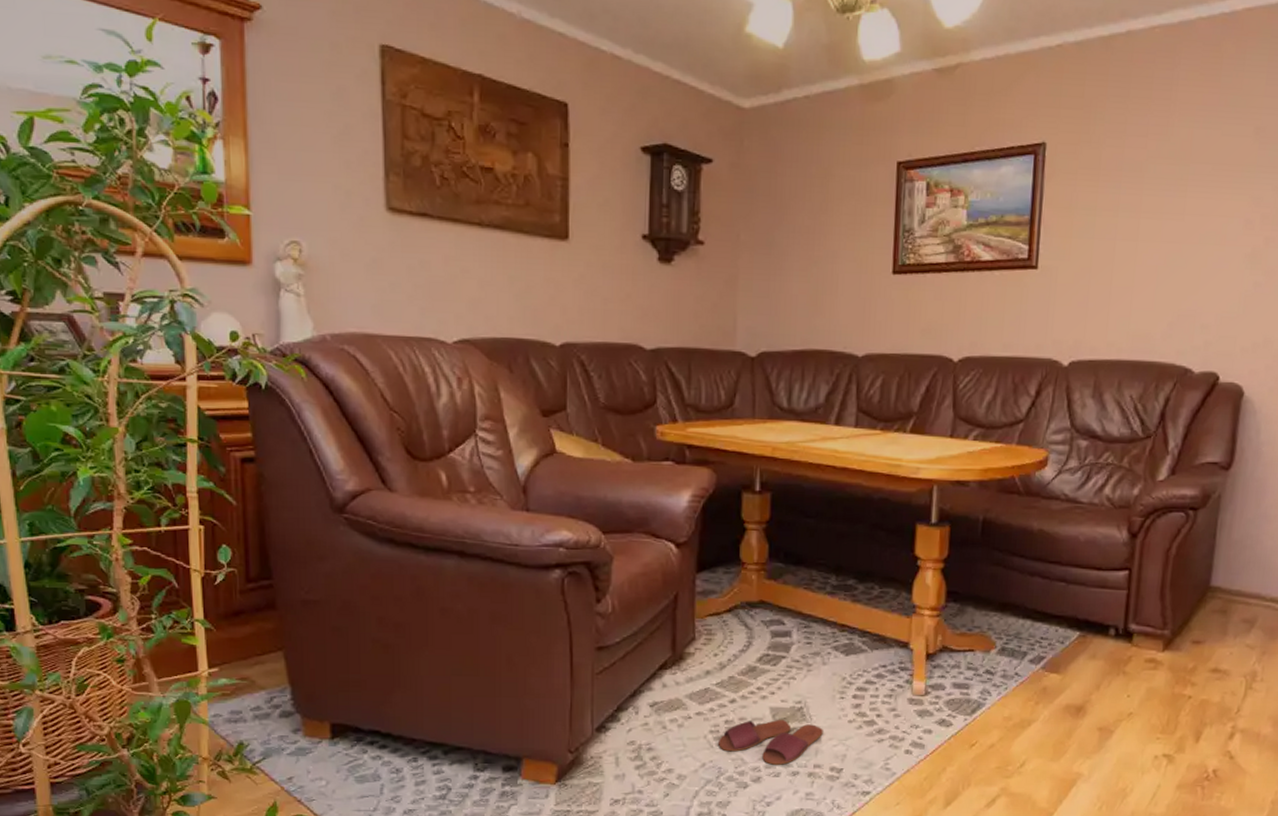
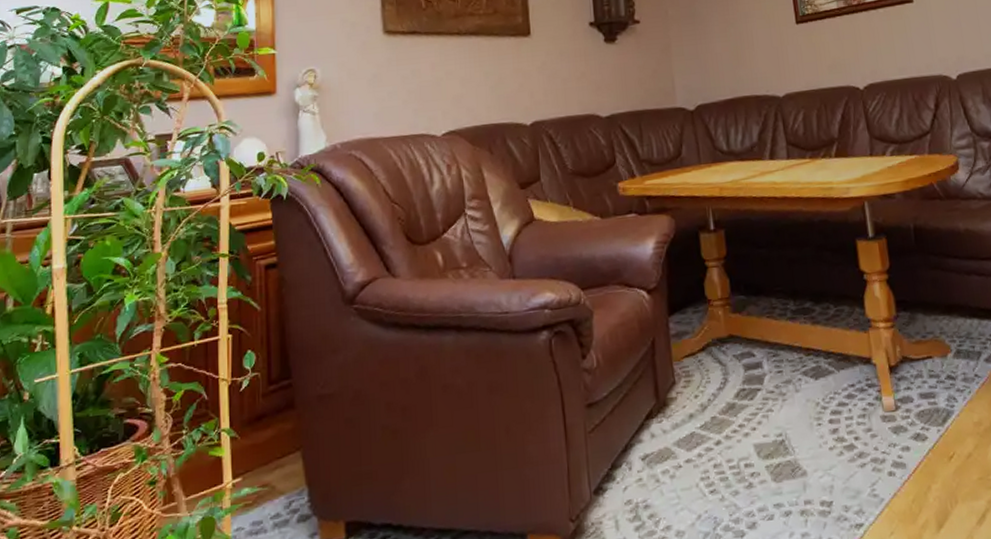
slippers: present [719,719,823,765] -> none [710,455,808,507]

